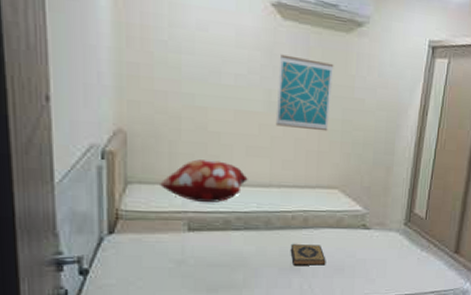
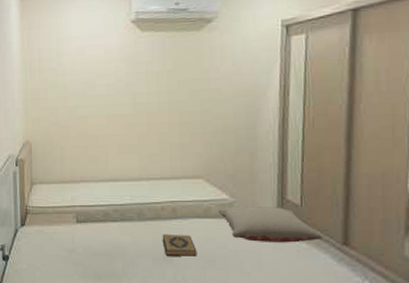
decorative pillow: present [160,159,248,202] -> none [55,160,121,197]
wall art: present [275,54,334,132] -> none [141,61,189,124]
pillow: none [350,218,439,252] -> present [218,206,322,243]

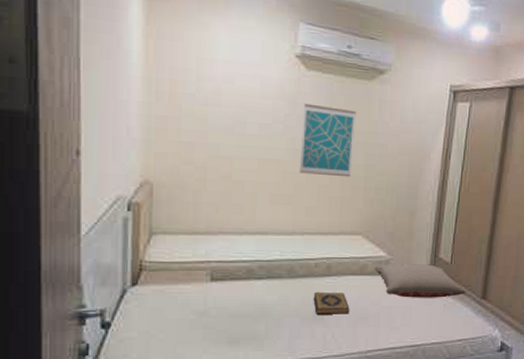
wall art: none [141,61,189,124] -> present [299,103,357,178]

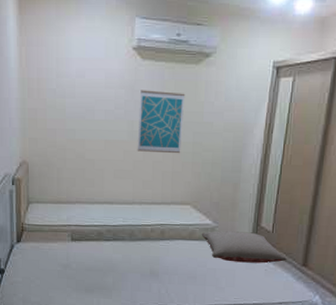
hardback book: present [313,293,350,314] -> none [150,254,180,273]

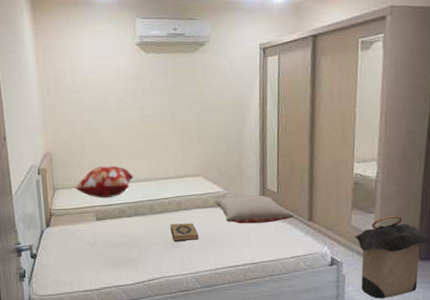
decorative pillow: none [51,182,116,217] -> present [75,165,134,198]
wall art: present [137,90,186,154] -> none [146,78,188,133]
hardback book: none [150,254,180,273] -> present [170,223,199,241]

